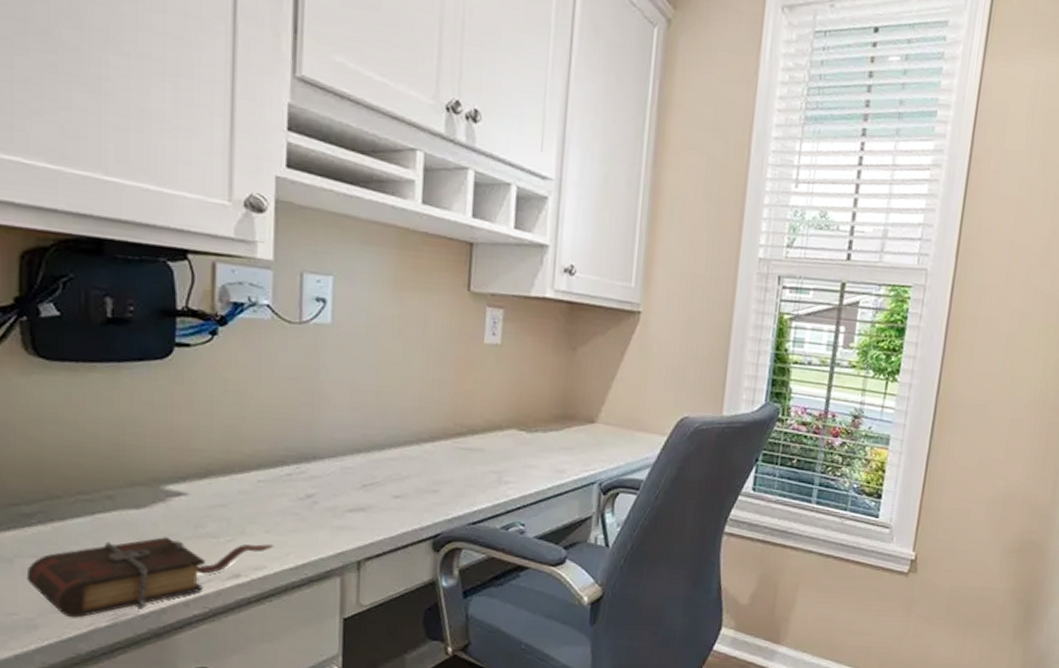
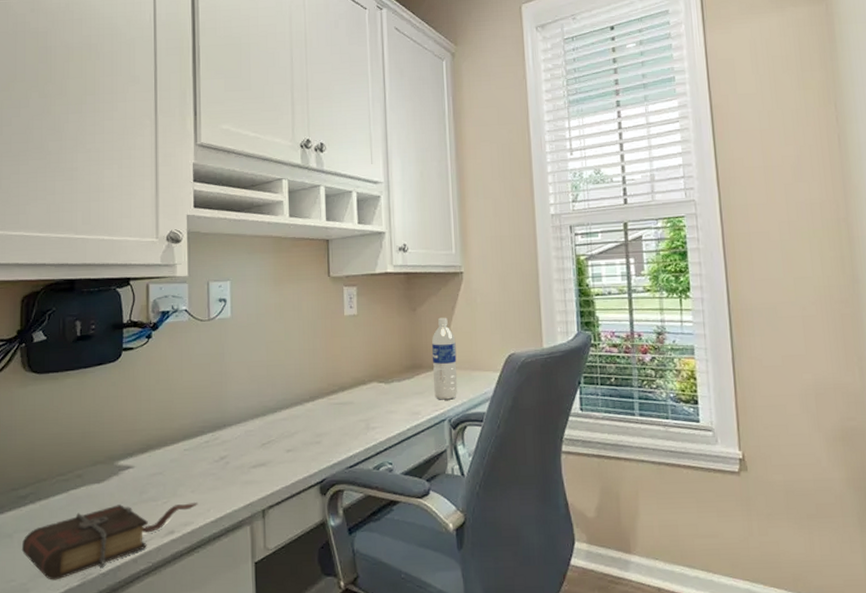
water bottle: none [586,362,621,461] -> present [431,317,458,400]

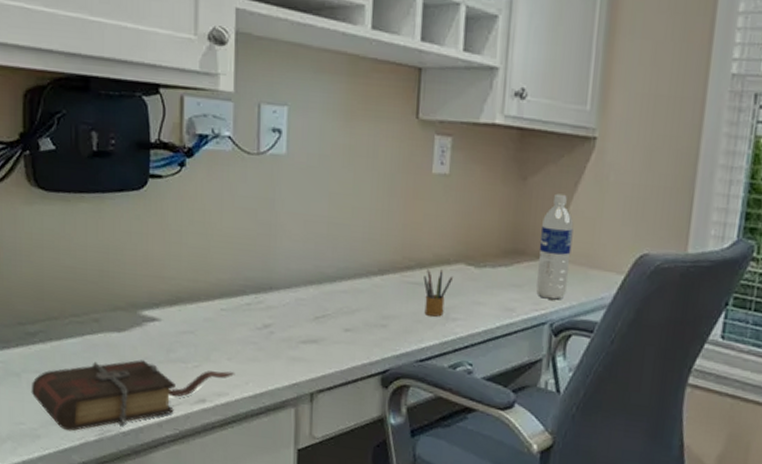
pencil box: none [346,389,369,429] -> present [423,269,454,317]

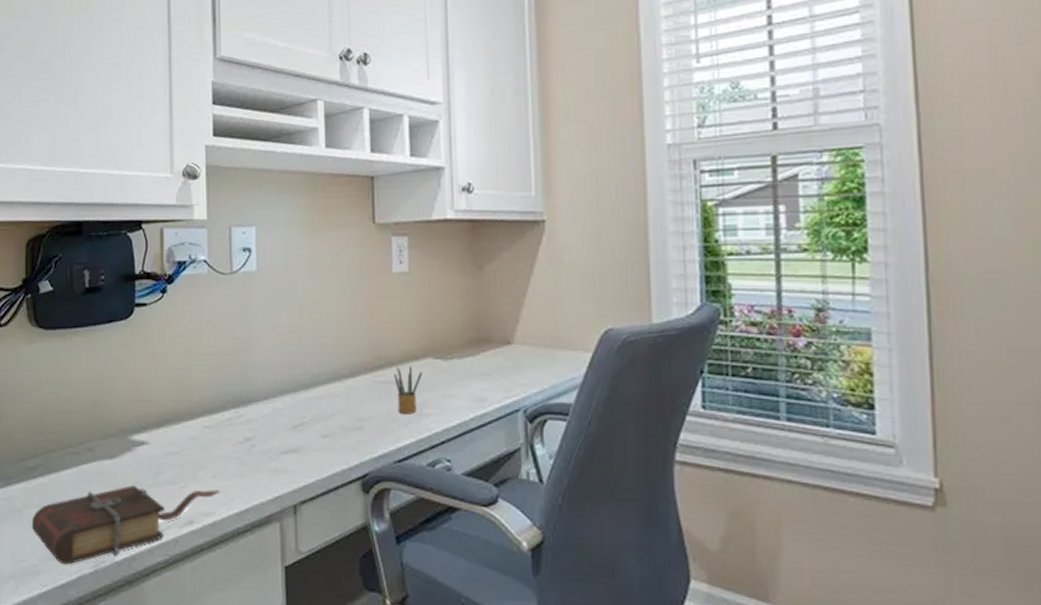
water bottle: present [536,193,574,300] -> none [502,278,537,385]

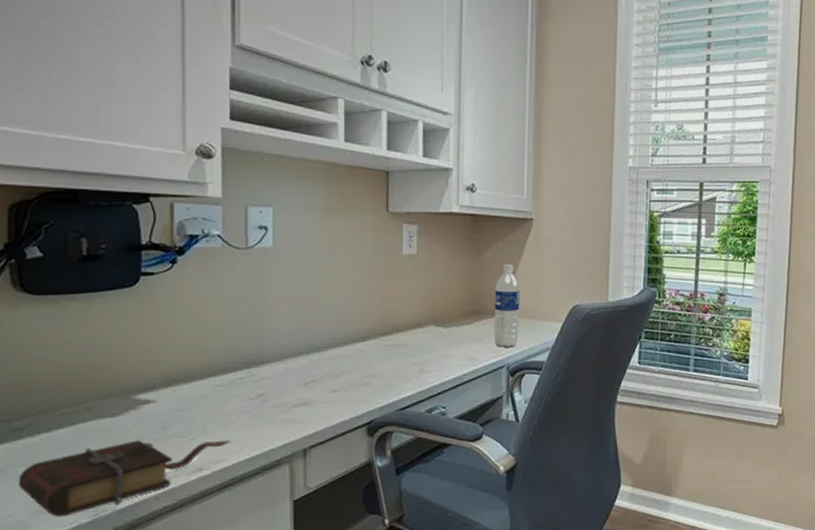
pencil box: present [394,366,423,414] -> none [400,332,425,371]
water bottle: none [502,278,537,385] -> present [494,264,520,347]

